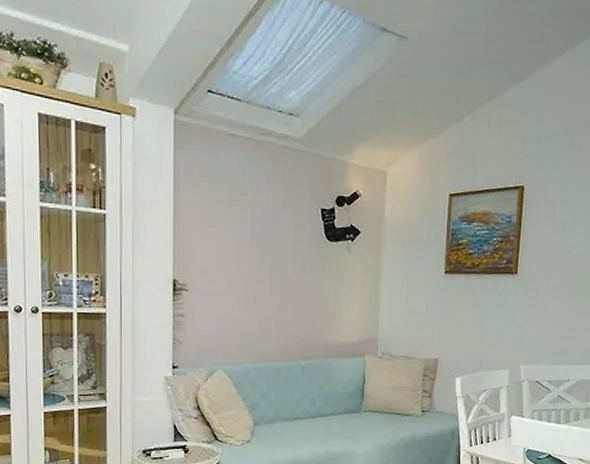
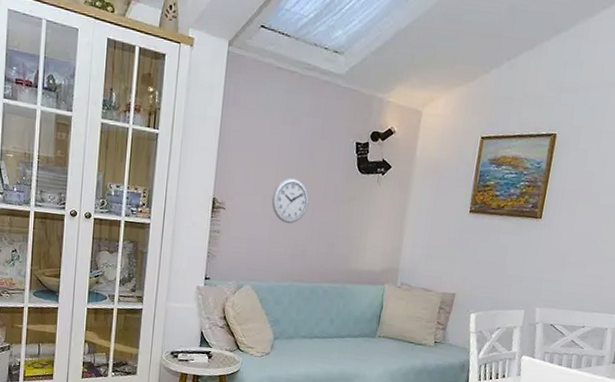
wall clock: none [237,251,277,300] -> present [271,177,309,224]

